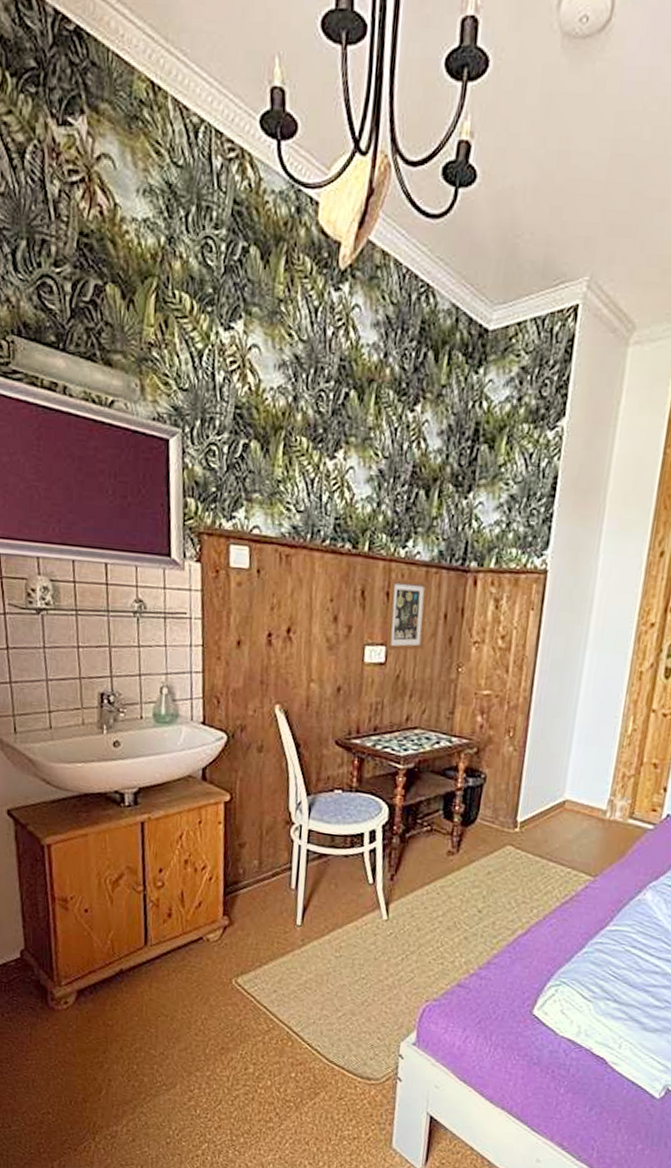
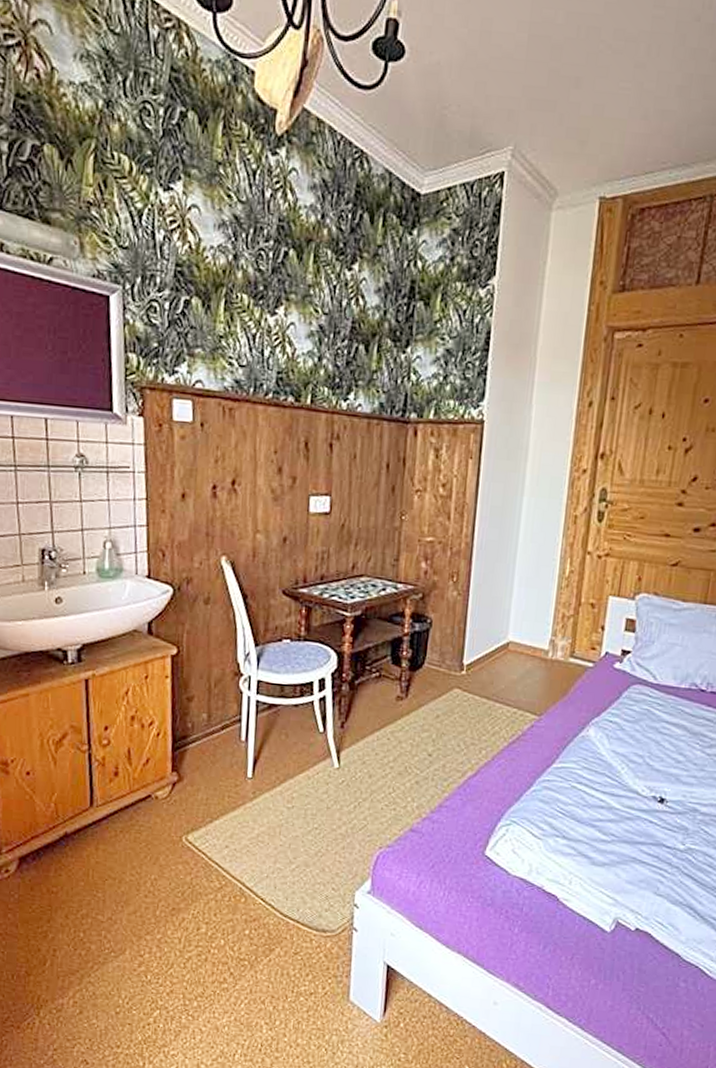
picture frame: present [386,577,428,651] -> none [330,429,370,500]

